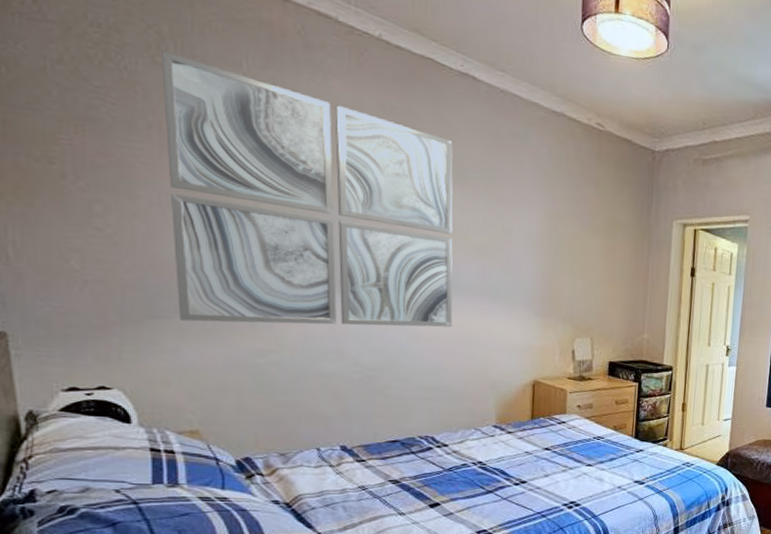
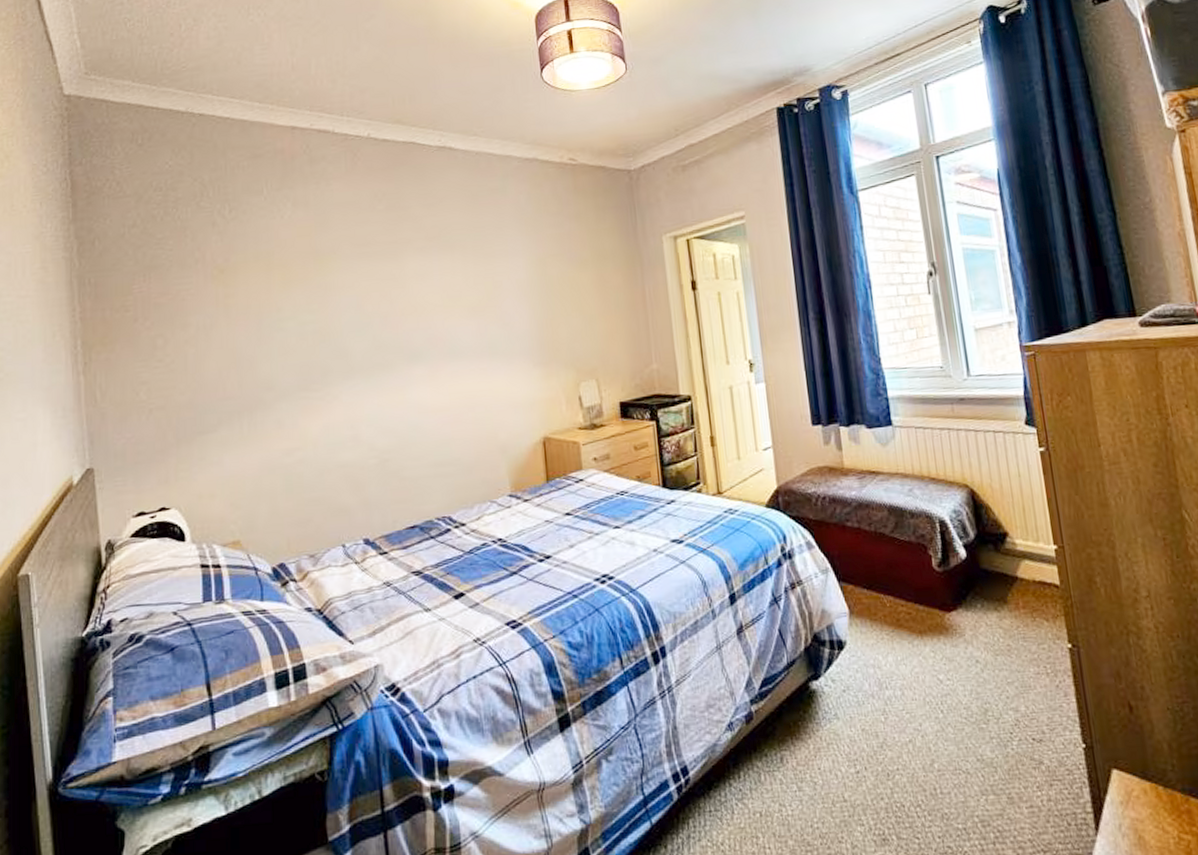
wall art: present [161,50,453,328] -> none [204,196,457,432]

